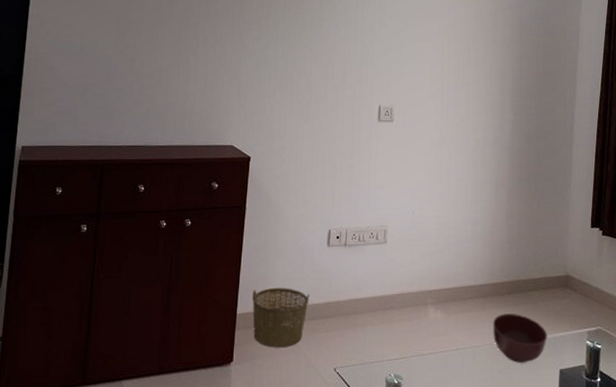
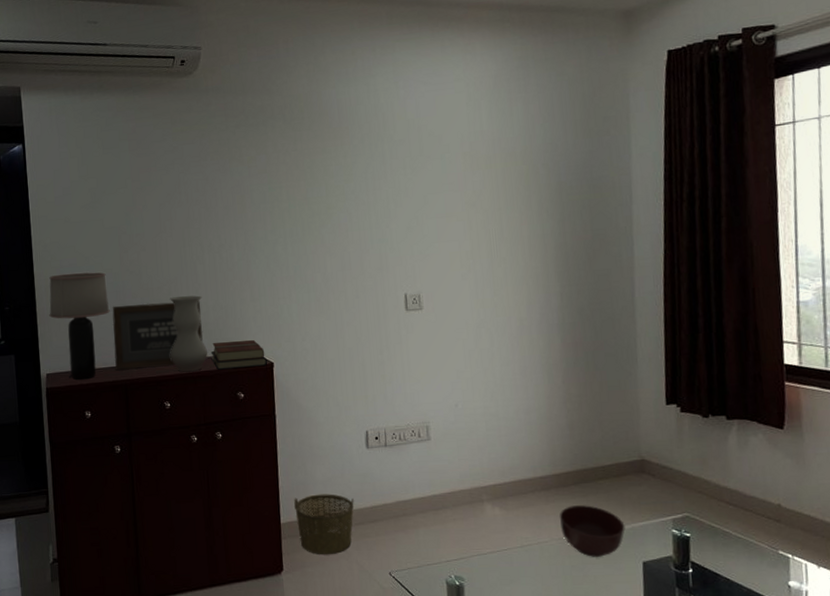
table lamp: none [34,49,99,155] -> present [49,272,110,380]
picture frame: none [95,86,189,151] -> present [112,301,203,370]
vase: none [151,85,191,158] -> present [170,295,208,372]
books: none [191,132,245,160] -> present [211,339,267,370]

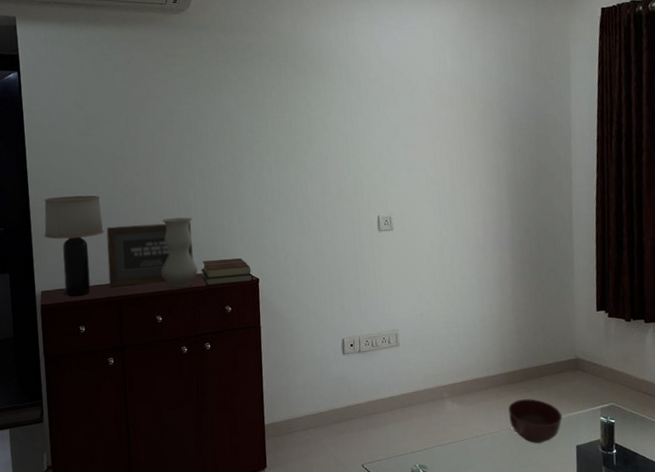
basket: present [294,494,354,555] -> none [277,396,331,452]

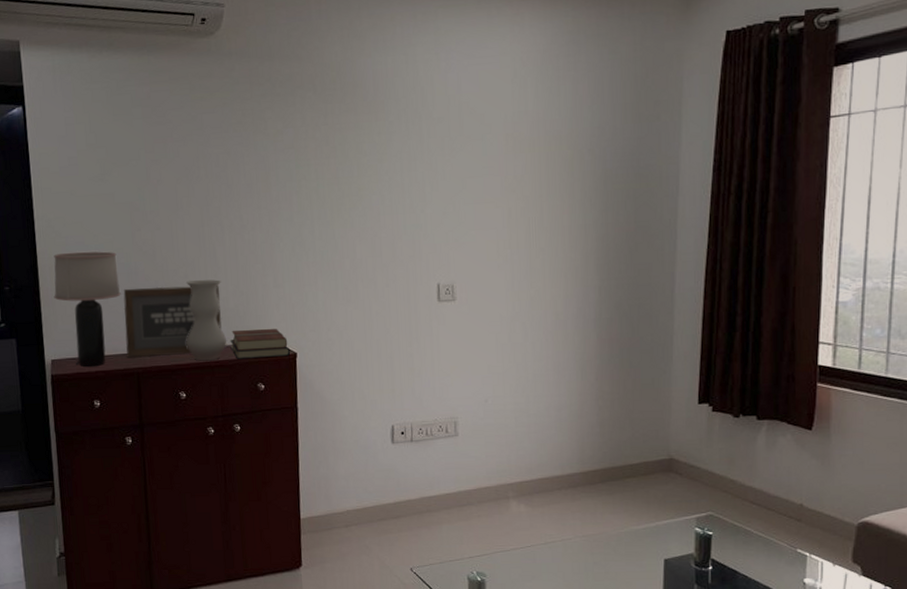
bowl: present [508,399,563,443] -> none [584,503,649,554]

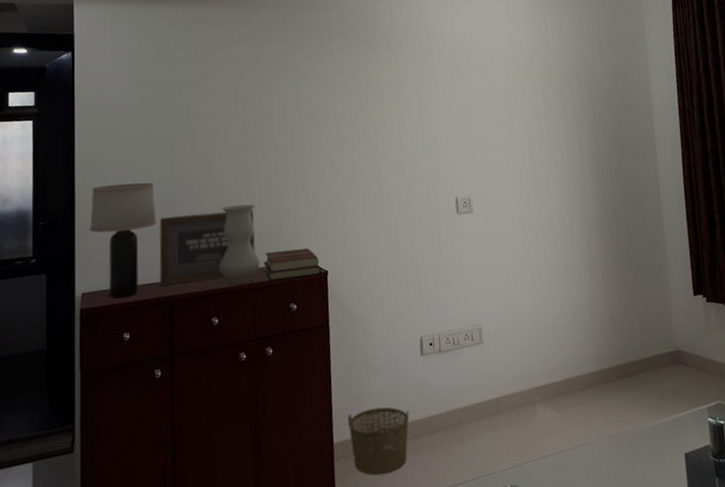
basket: none [315,489,377,551] -> present [348,407,409,475]

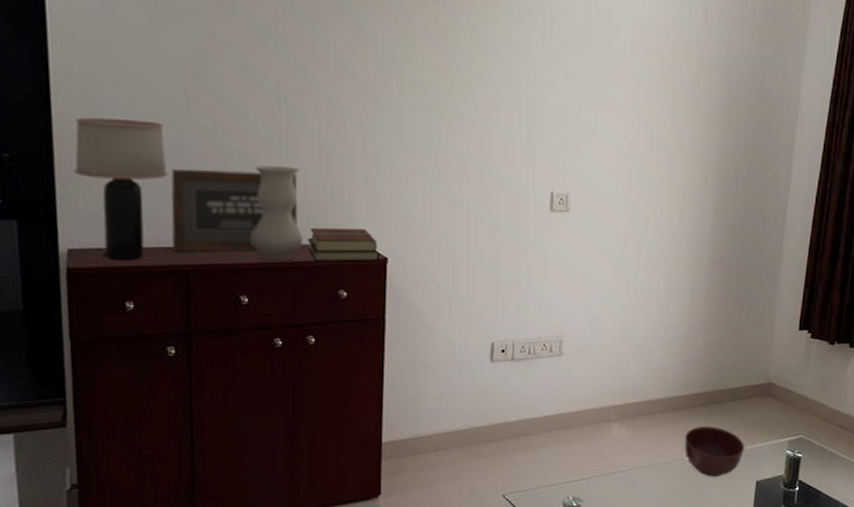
basket: present [348,407,409,475] -> none [400,410,471,477]
bowl: none [606,399,667,453] -> present [684,426,745,477]

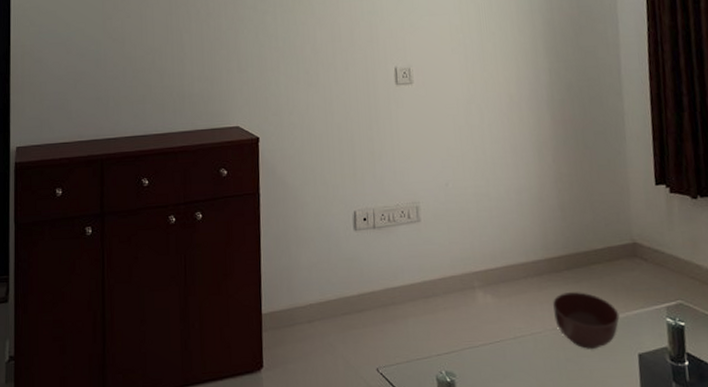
table lamp: present [74,117,168,260] -> none [23,39,89,154]
picture frame: present [170,168,298,253] -> none [91,71,186,144]
vase: present [251,166,302,261] -> none [151,65,190,147]
books: present [307,227,379,262] -> none [194,112,253,145]

